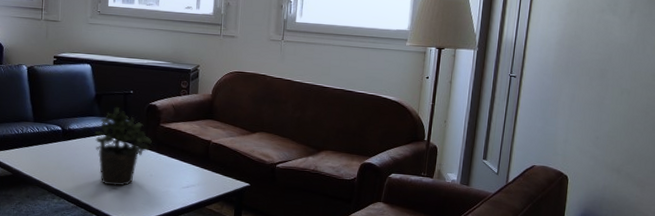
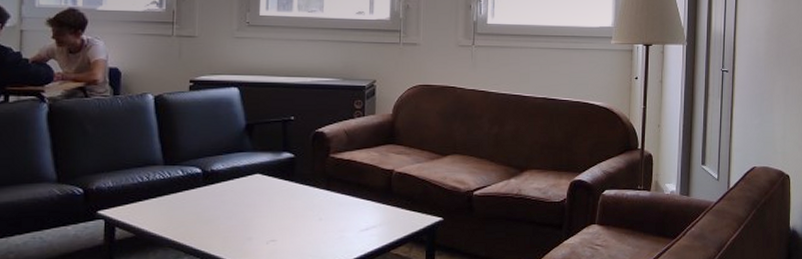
potted plant: present [94,106,152,186] -> none [245,137,320,238]

